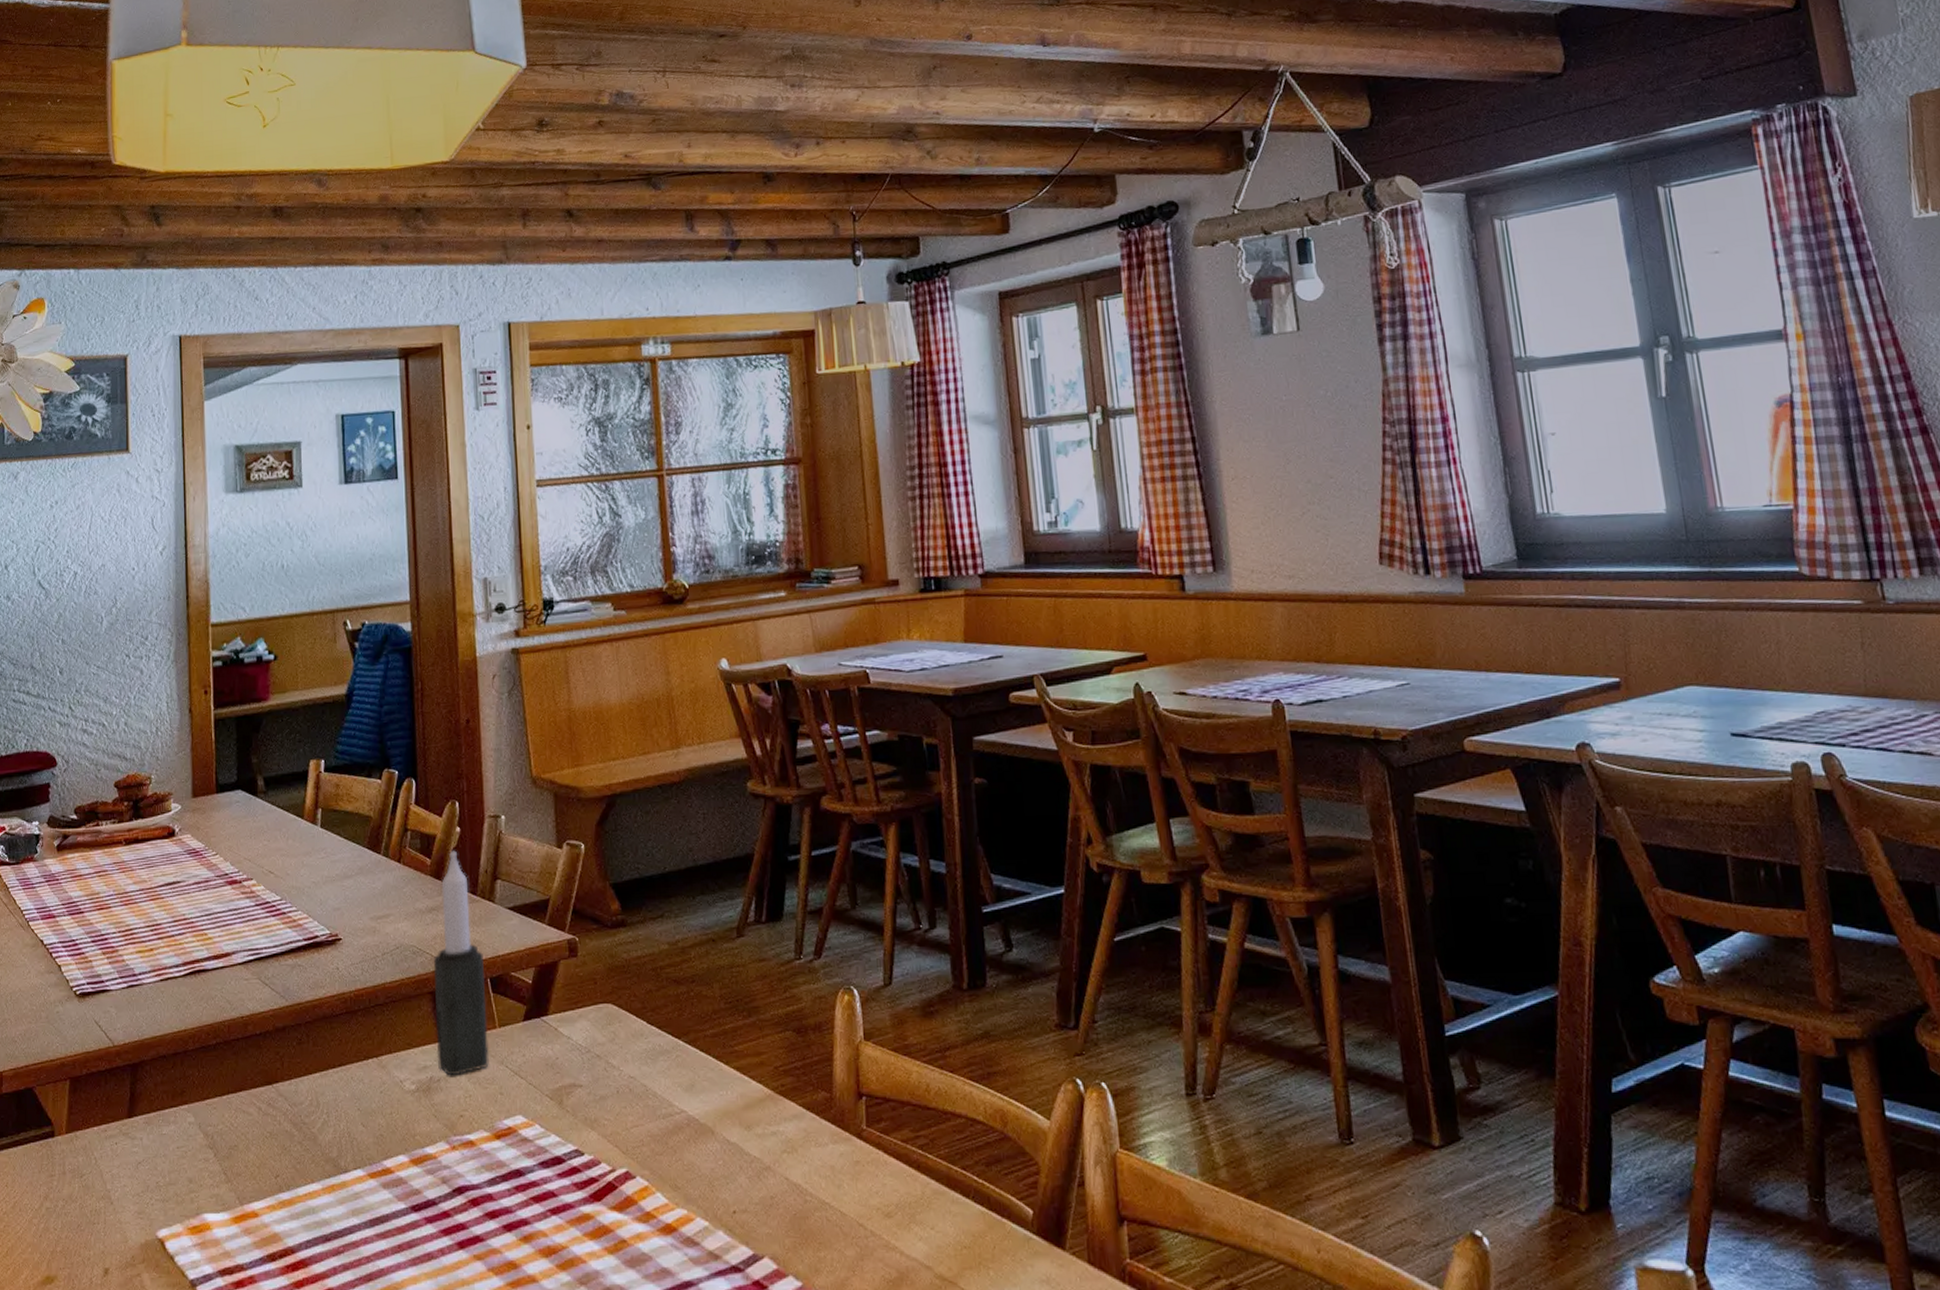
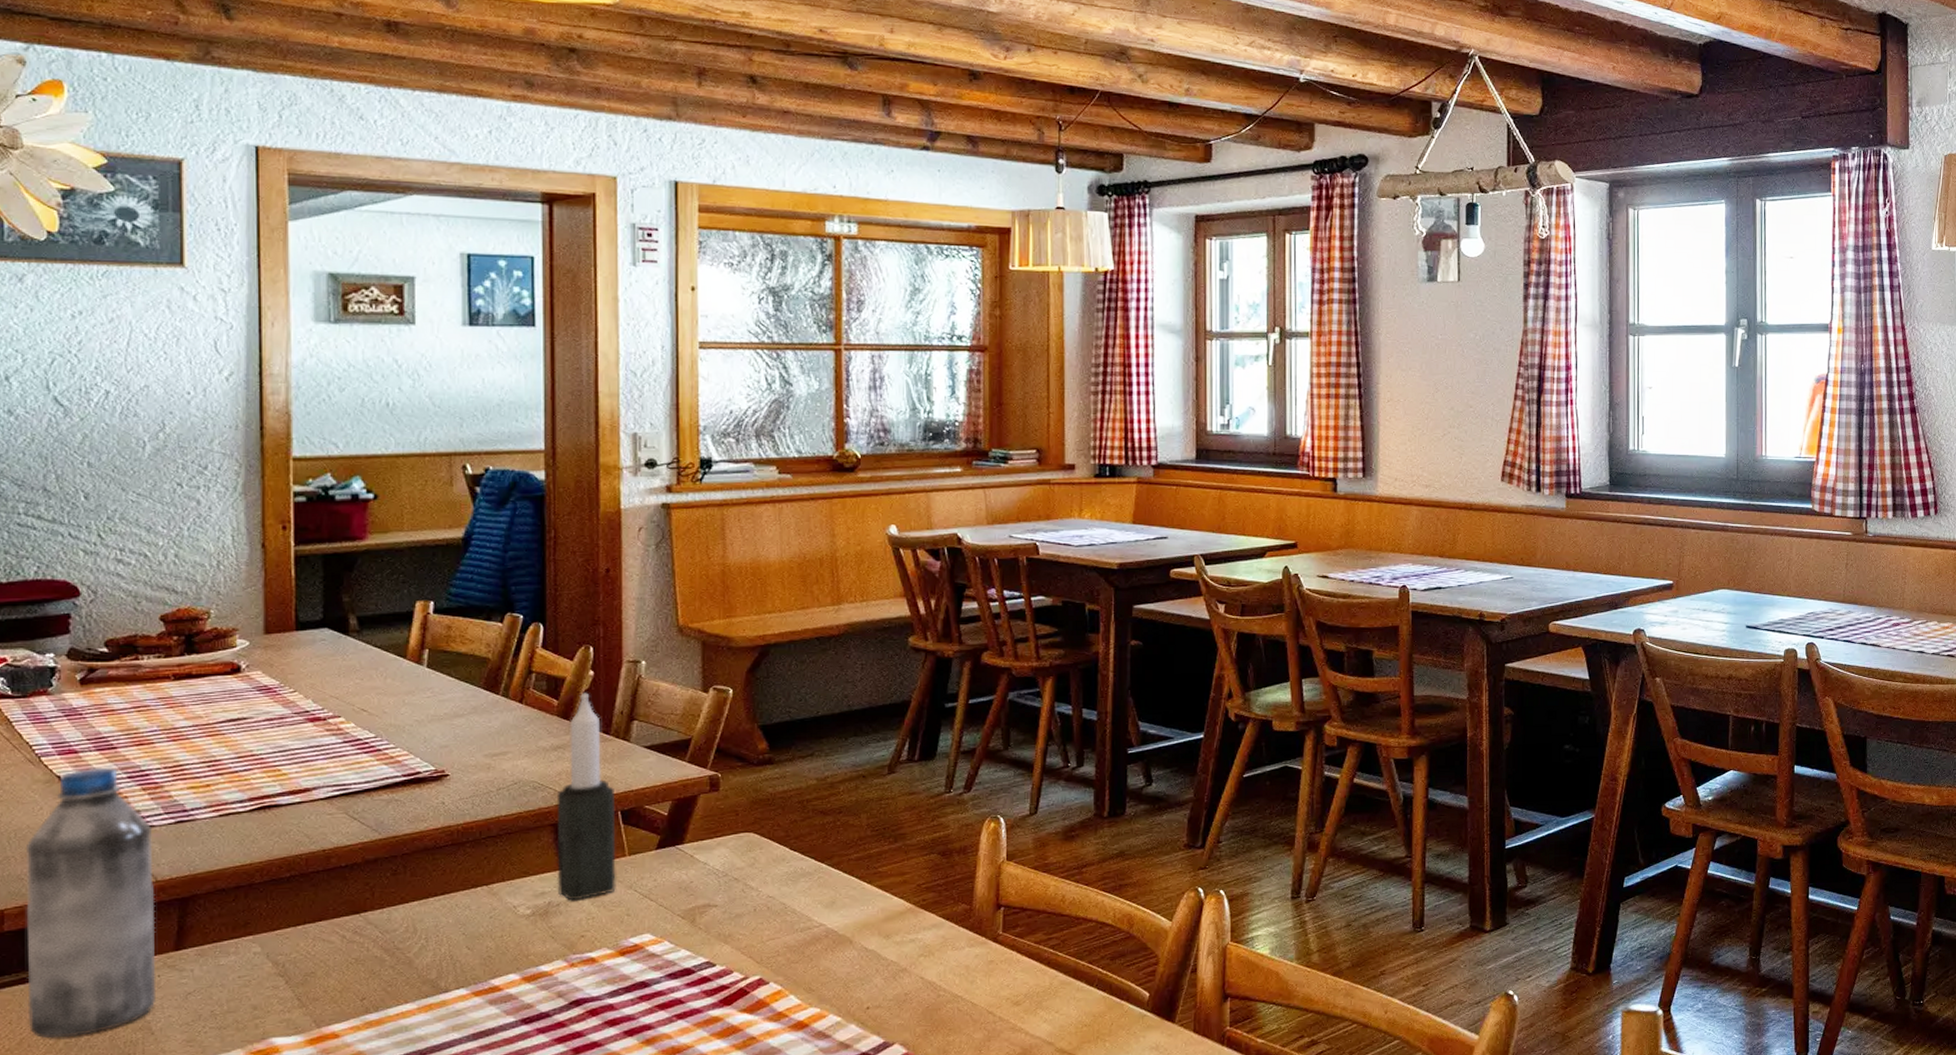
water bottle: none [18,932,114,1203] -> present [25,768,156,1039]

